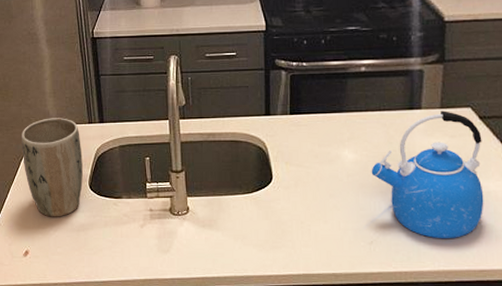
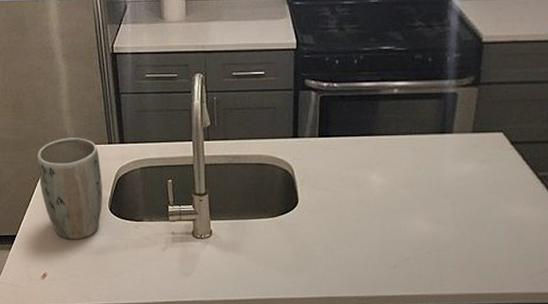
kettle: present [371,111,484,238] -> none [398,135,512,263]

